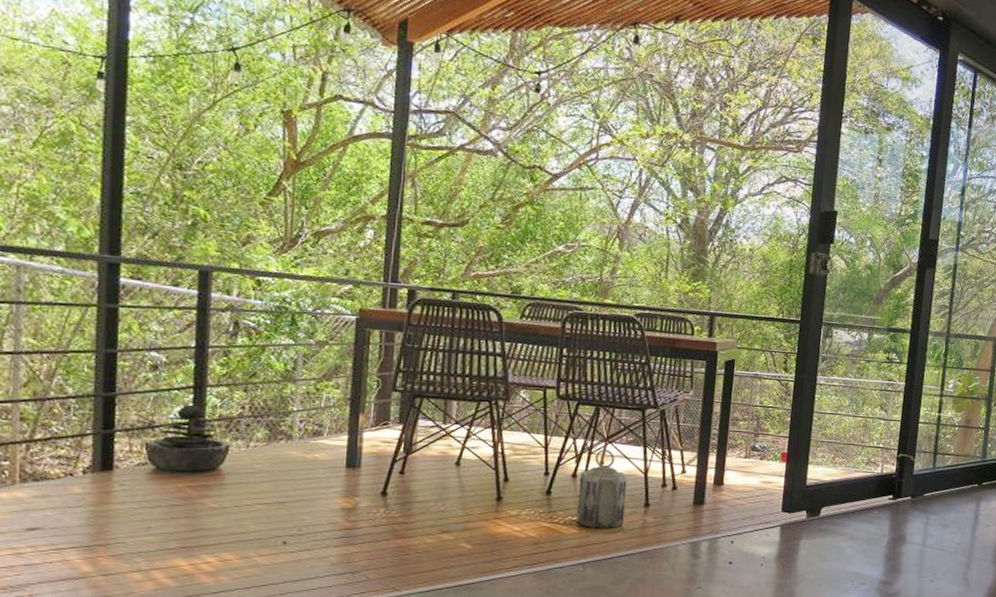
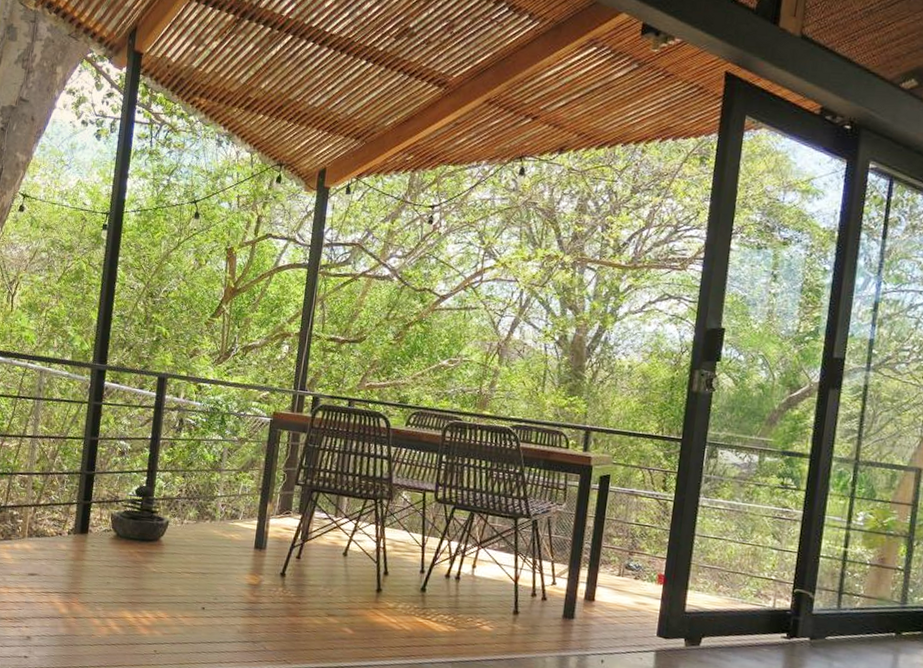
lantern: present [576,448,629,528] -> none [448,553,499,632]

